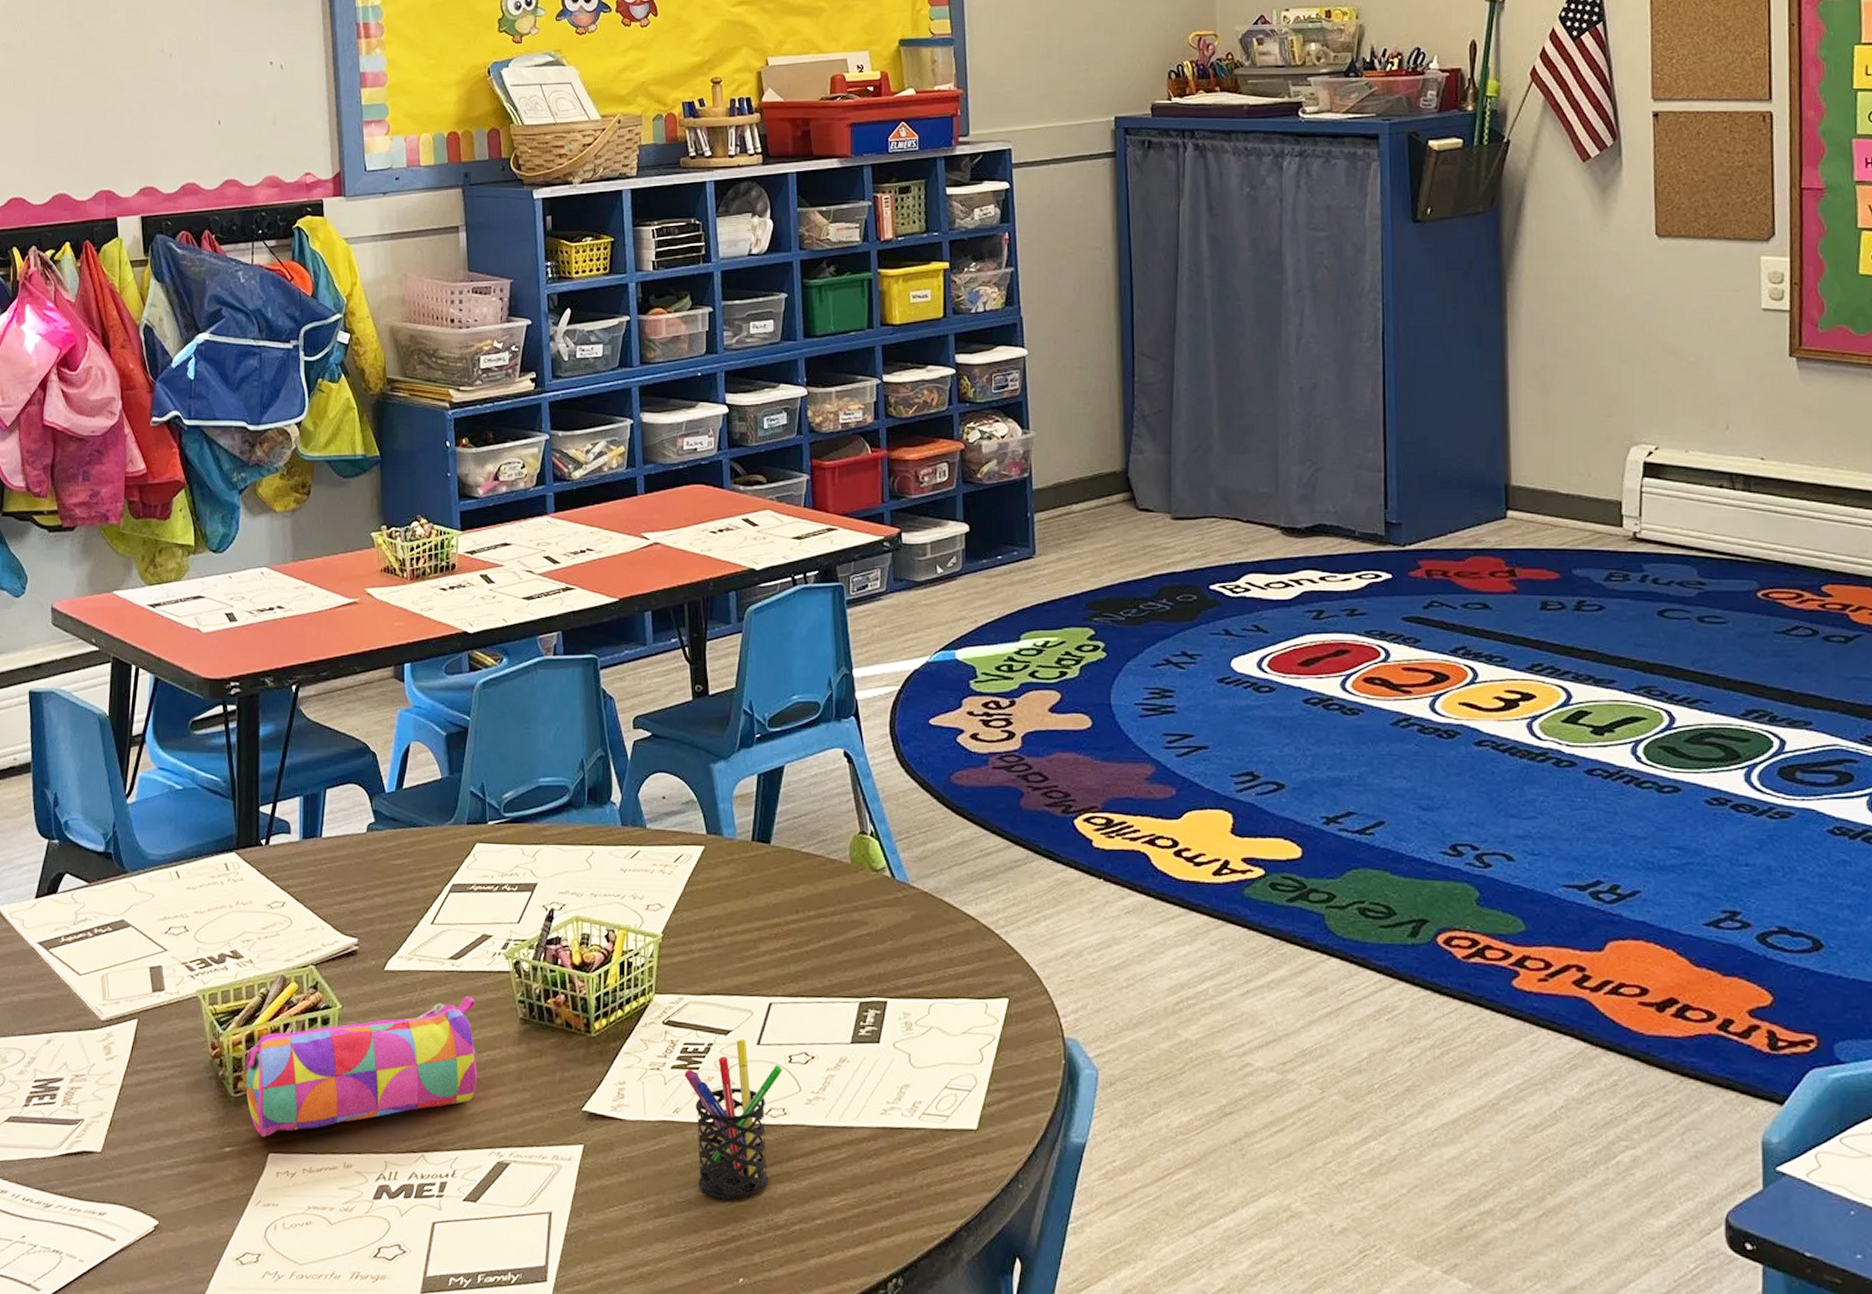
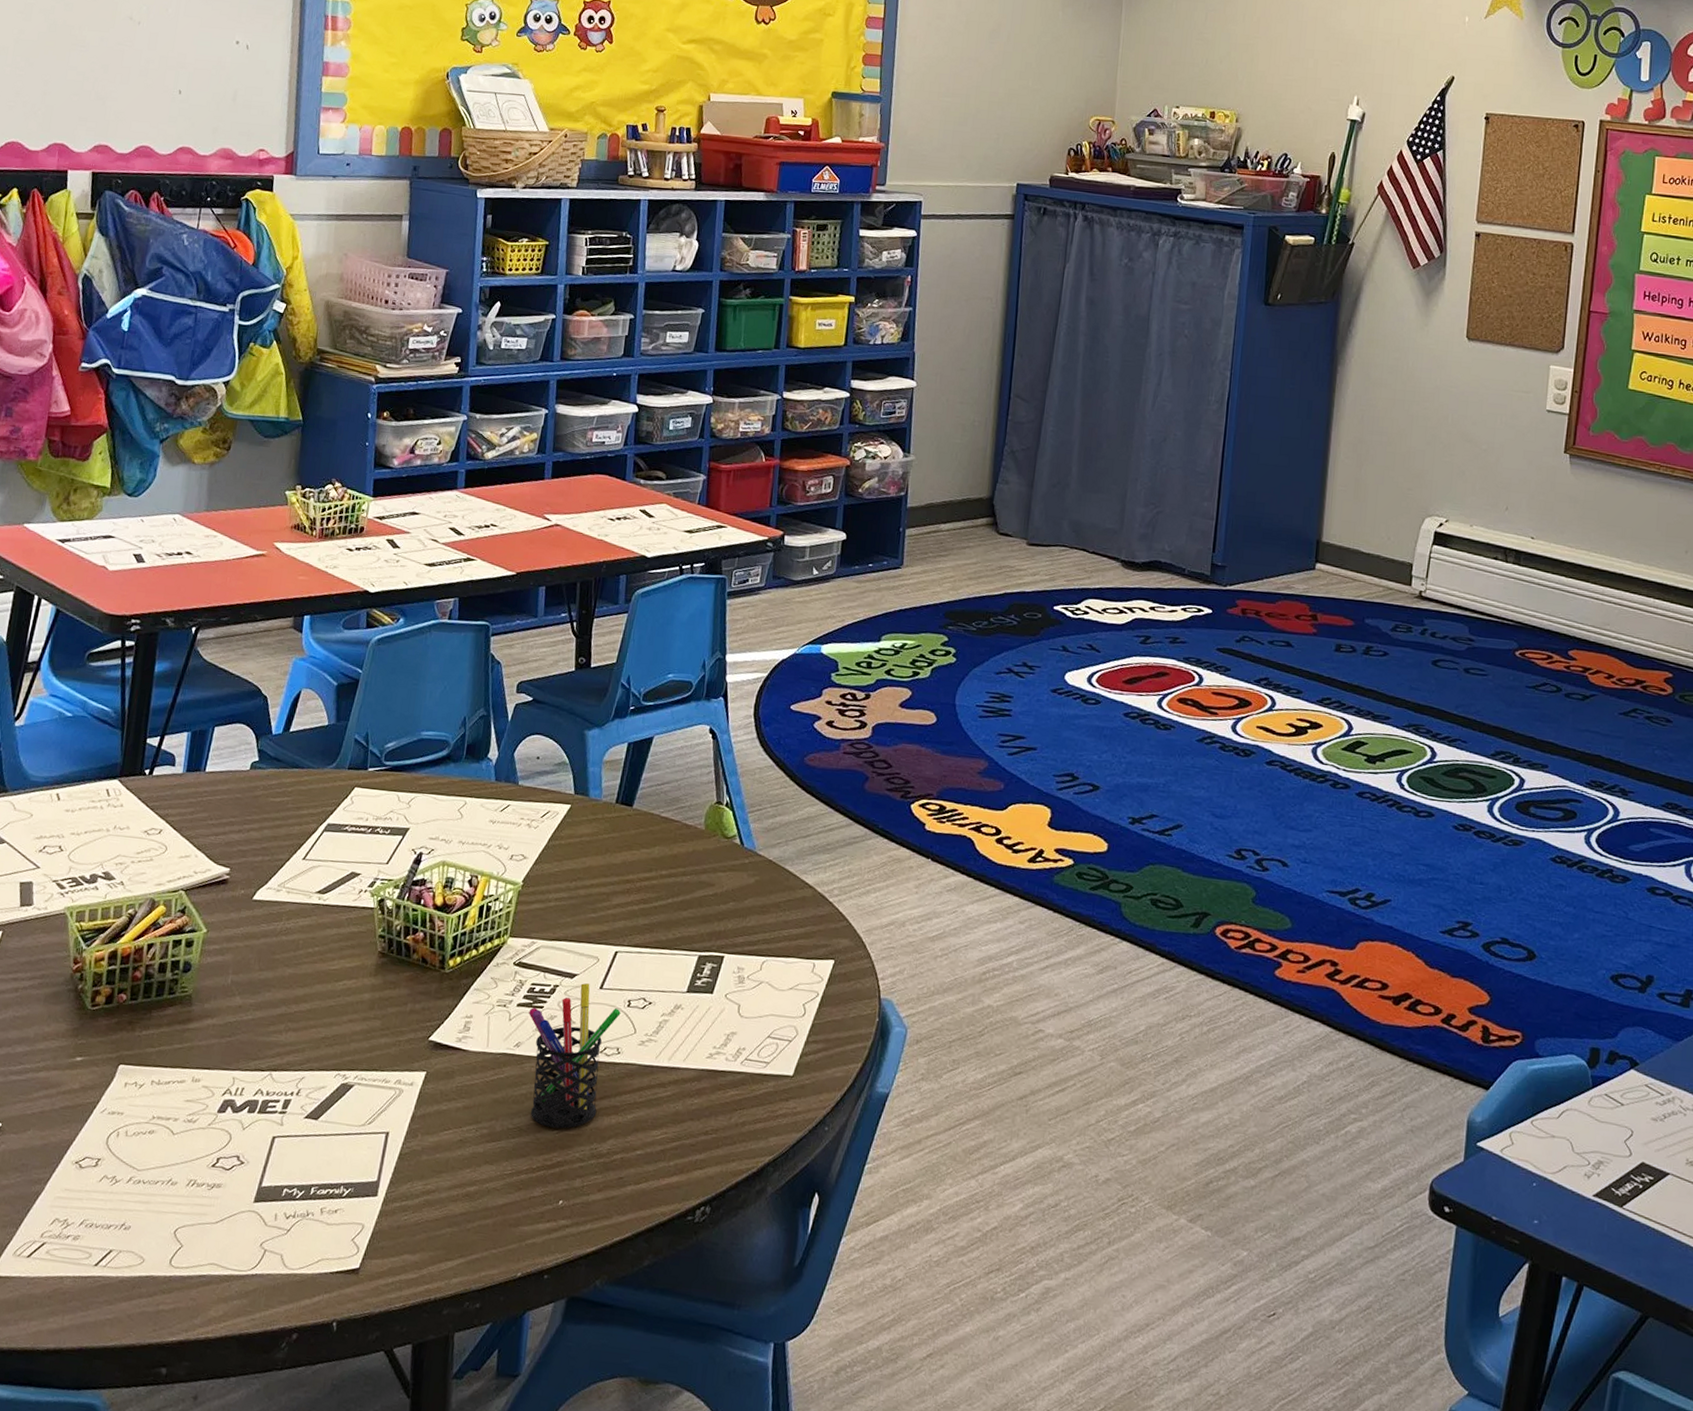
pencil case: present [246,995,477,1137] -> none [103,928,338,1049]

